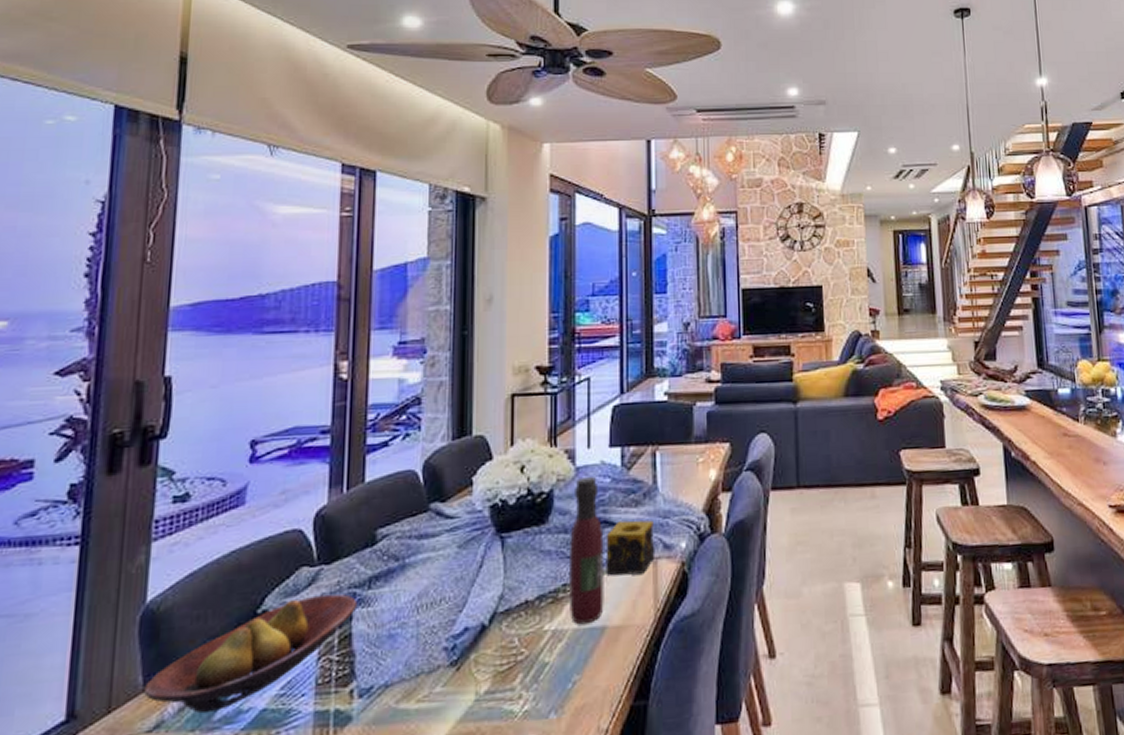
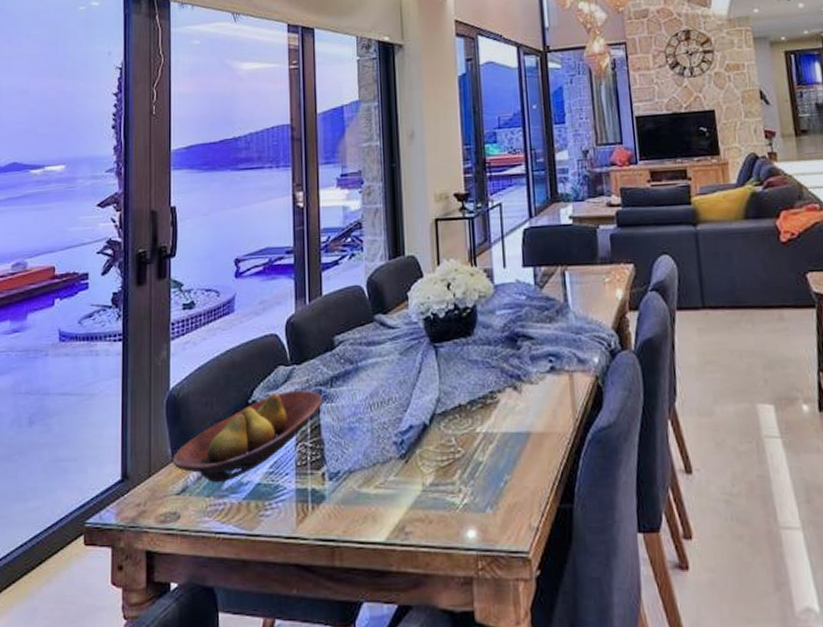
wine bottle: present [568,476,604,625] -> none [493,293,528,430]
candle: present [606,520,656,576] -> none [525,335,571,386]

